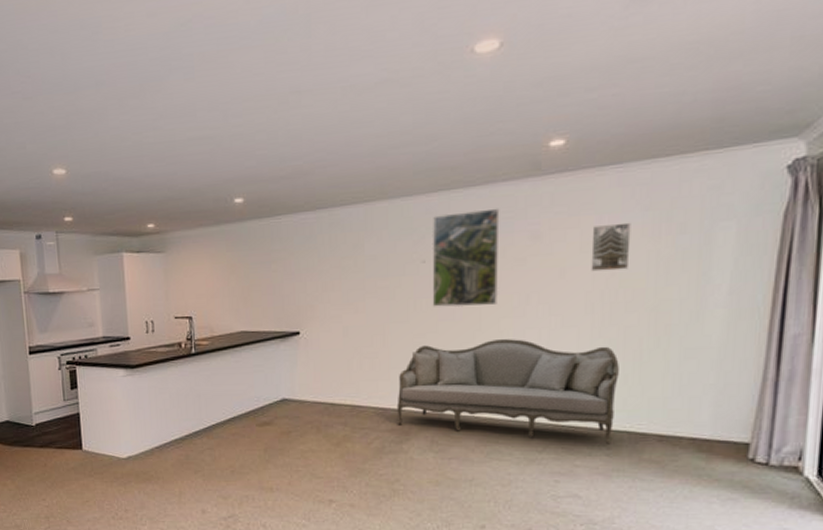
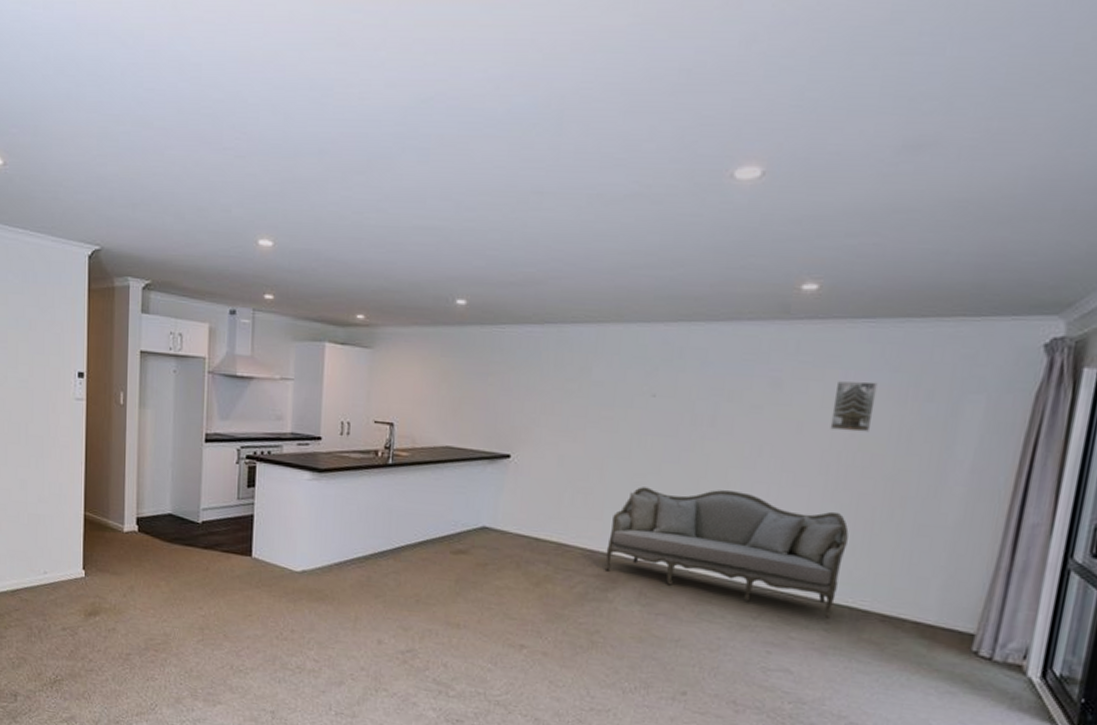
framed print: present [432,208,500,307] -> none [657,347,742,453]

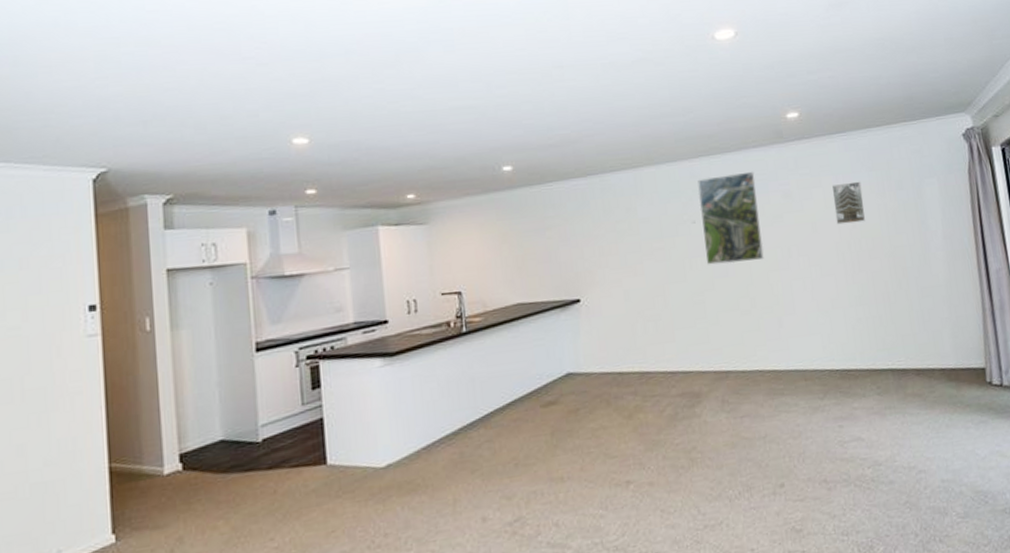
sofa: present [604,487,849,619] -> none [683,290,880,388]
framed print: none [657,347,742,453] -> present [697,171,764,265]

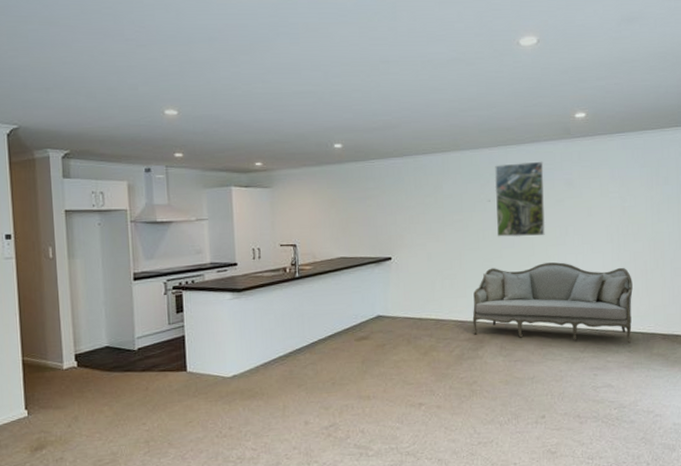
sofa: none [683,290,880,388] -> present [472,262,633,344]
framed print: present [832,181,866,225] -> none [608,175,634,211]

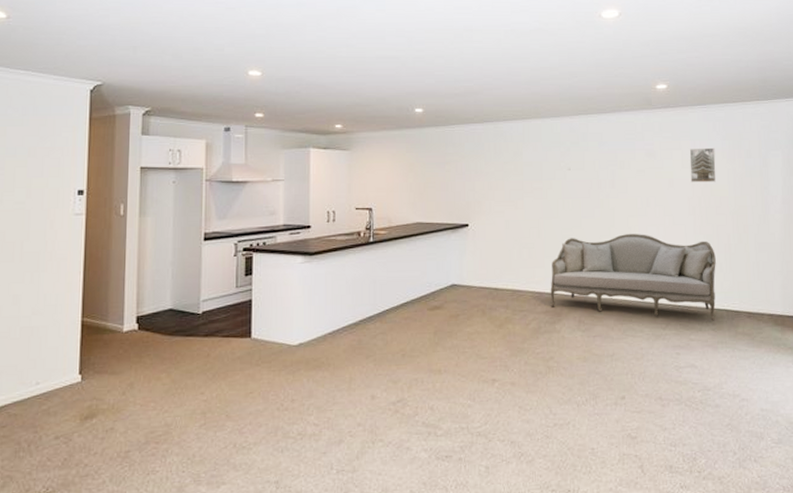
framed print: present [494,161,546,237] -> none [575,131,627,207]
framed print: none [608,175,634,211] -> present [689,147,716,183]

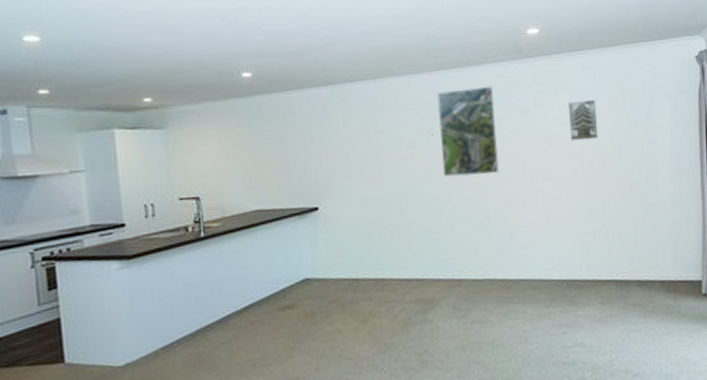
sofa: present [550,234,716,321] -> none [419,203,603,295]
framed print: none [575,131,627,207] -> present [437,86,500,177]

